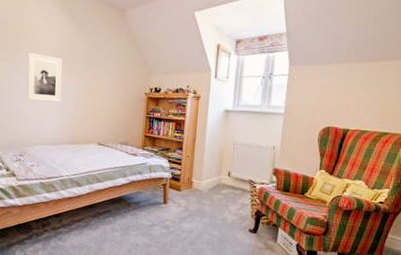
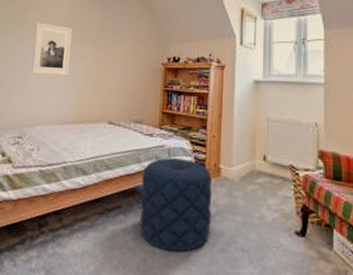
pouf: none [126,173,186,245] -> present [140,157,213,252]

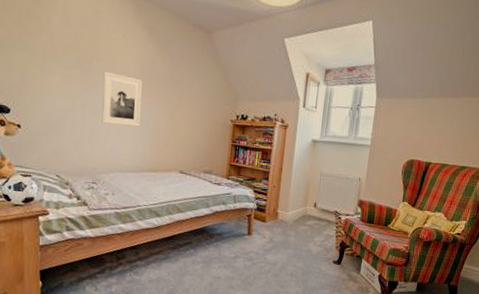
pouf: present [140,157,213,252] -> none [207,203,271,277]

